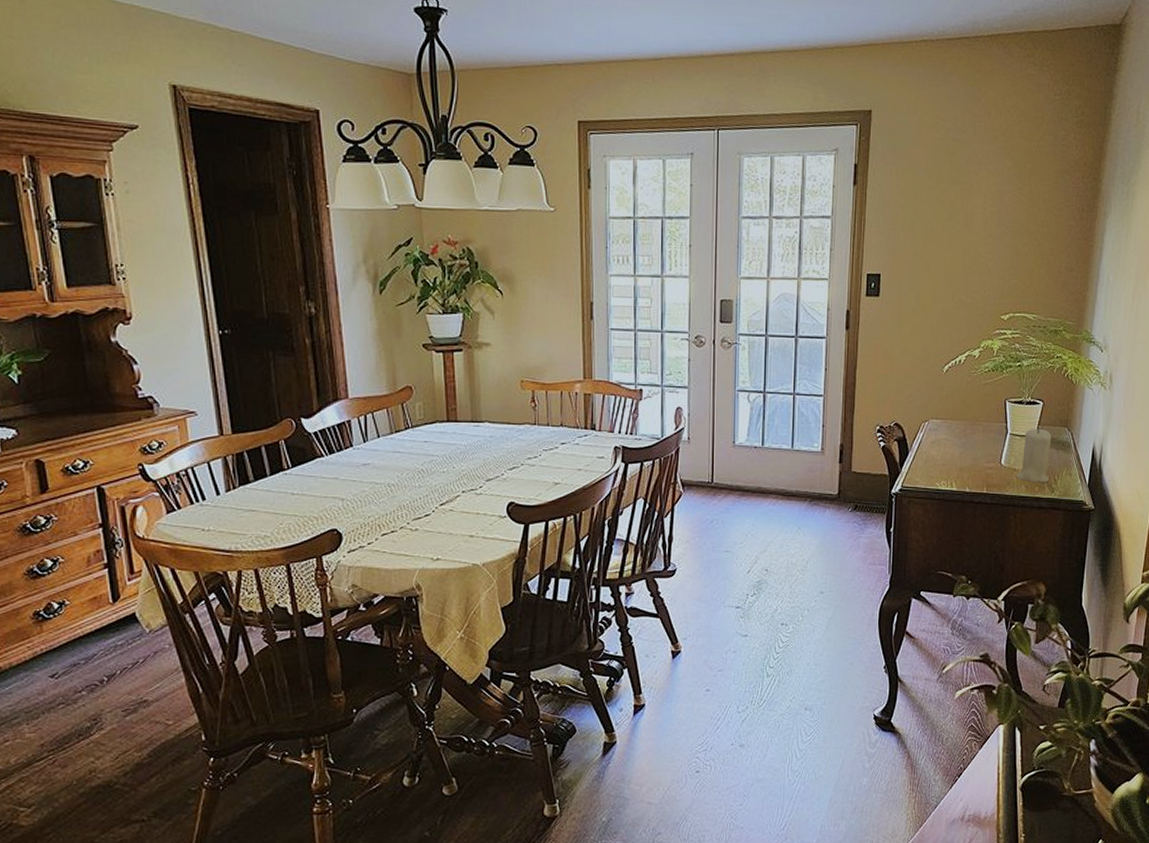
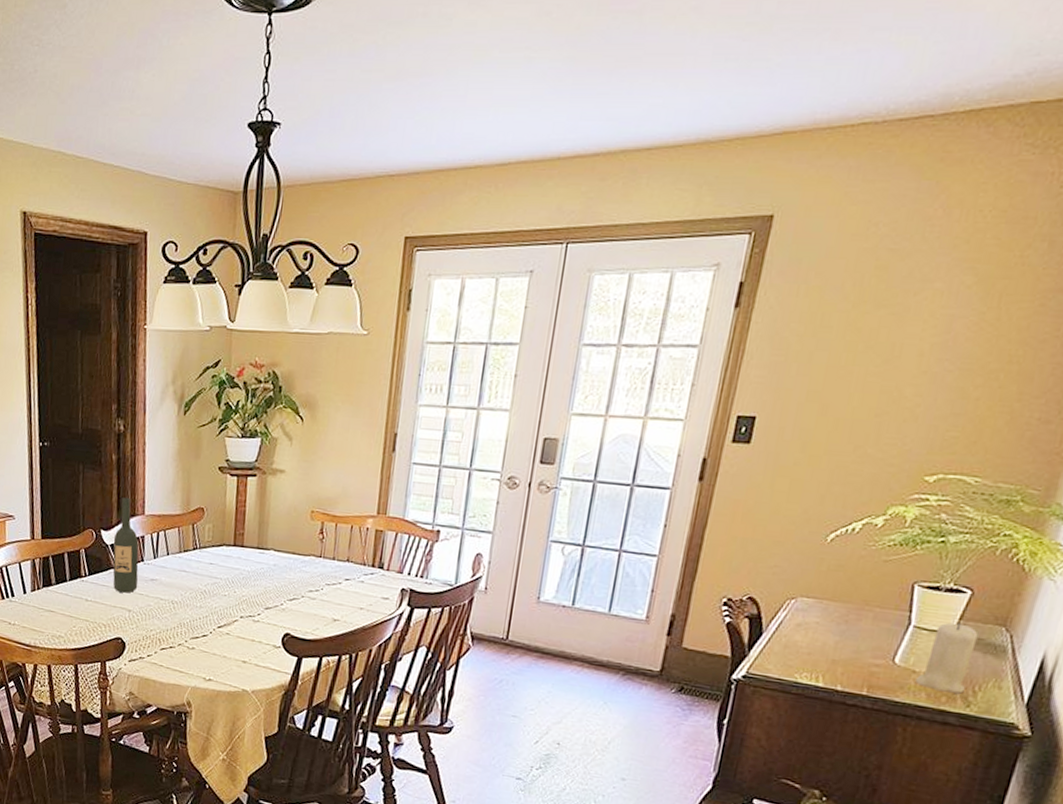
wine bottle: none [316,381,349,481] -> present [113,497,139,593]

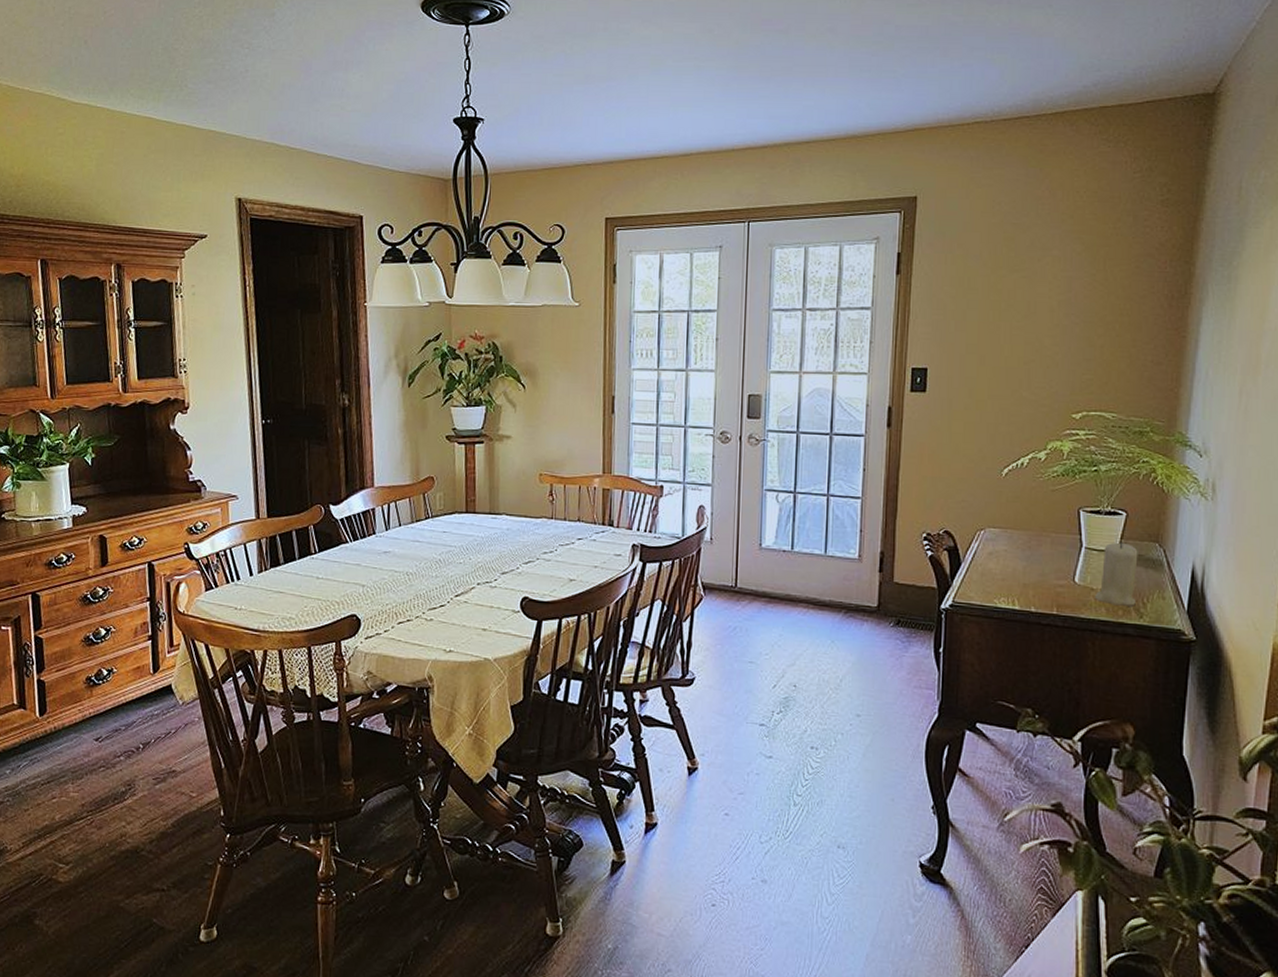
wine bottle: present [113,497,139,593] -> none [343,470,371,568]

